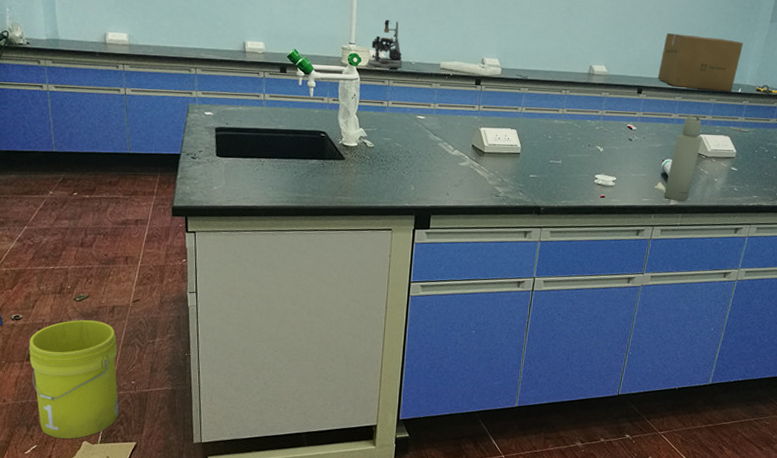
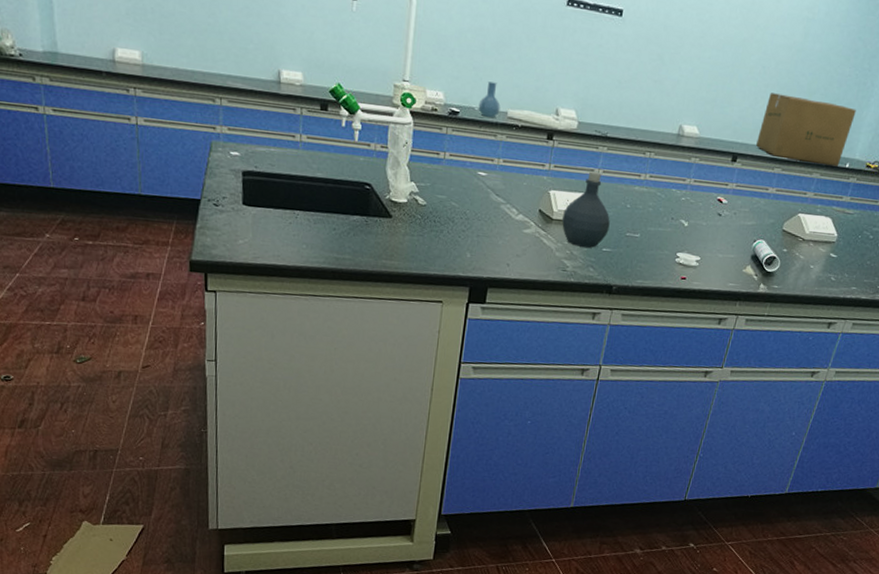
bucket: present [28,320,118,439] -> none [20,384,124,518]
microscope: present [368,19,403,69] -> none [423,54,464,115]
flask: none [415,39,434,70] -> present [478,81,501,119]
flask: none [493,110,535,175] -> present [562,171,610,248]
bottle: present [663,114,701,202] -> none [752,189,801,290]

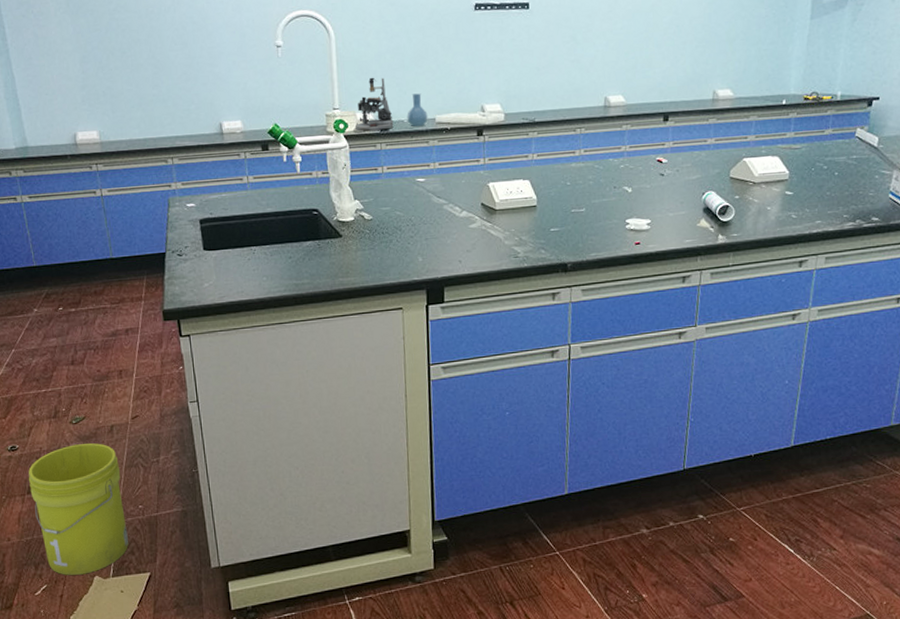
bucket: none [20,384,124,518] -> present [28,443,129,575]
microscope: none [423,54,464,115] -> present [355,77,394,132]
flask: present [562,171,610,248] -> none [505,157,553,231]
box: present [756,93,856,167] -> none [685,45,781,108]

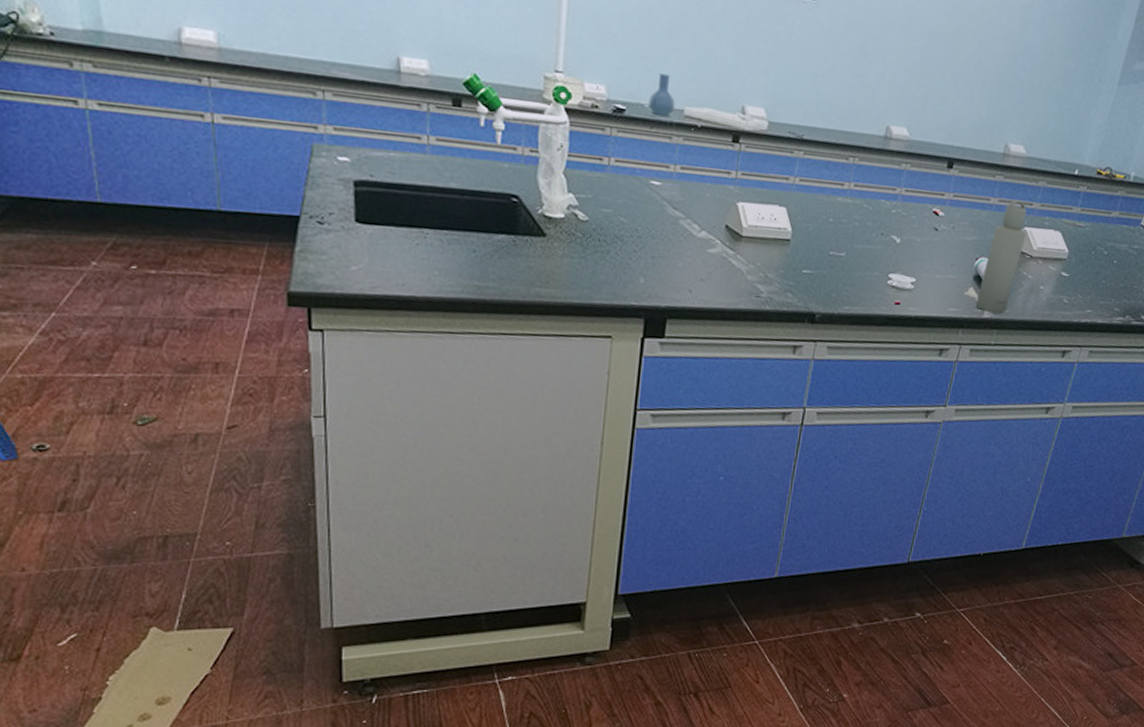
bucket: present [28,443,129,575] -> none [61,453,206,624]
microscope: present [355,77,394,132] -> none [581,40,631,113]
bottle: none [709,136,746,239] -> present [975,199,1027,315]

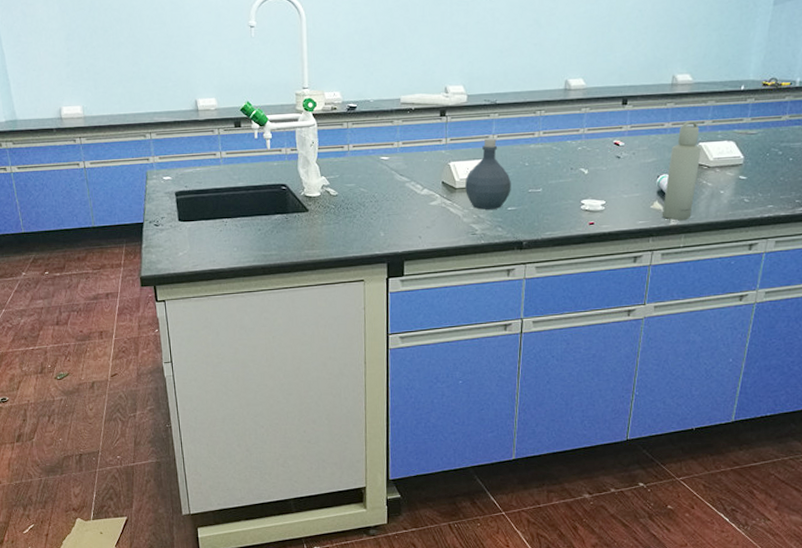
flask: present [648,73,675,117] -> none [373,74,393,107]
flask: none [753,180,810,270] -> present [465,138,511,210]

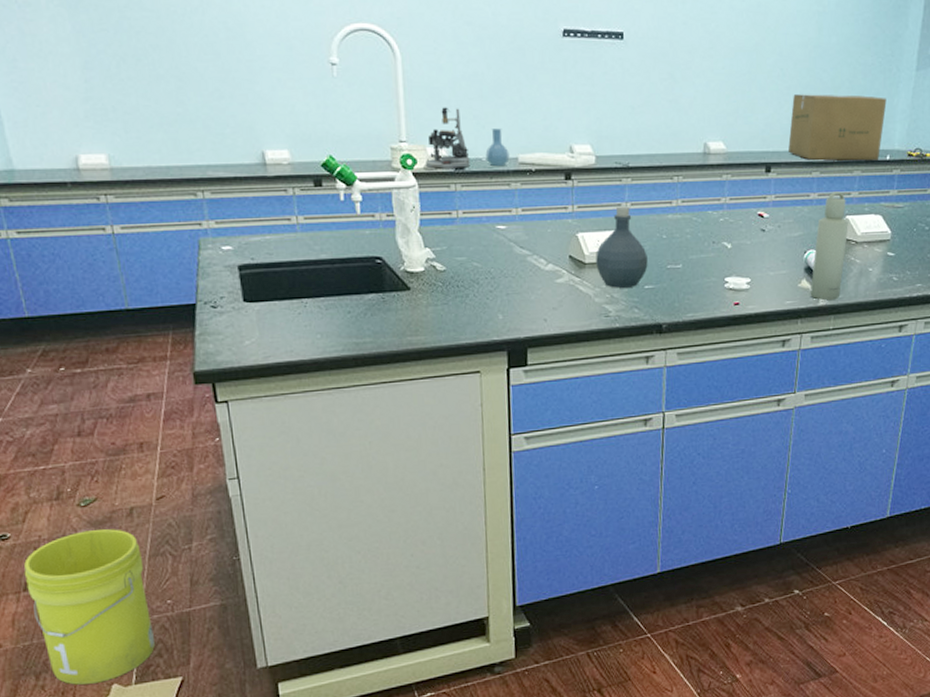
bucket: none [17,398,107,517] -> present [24,529,155,685]
microscope: none [324,58,360,111] -> present [426,107,471,170]
flask: none [373,74,393,107] -> present [485,128,510,167]
box: none [645,31,743,93] -> present [788,94,887,161]

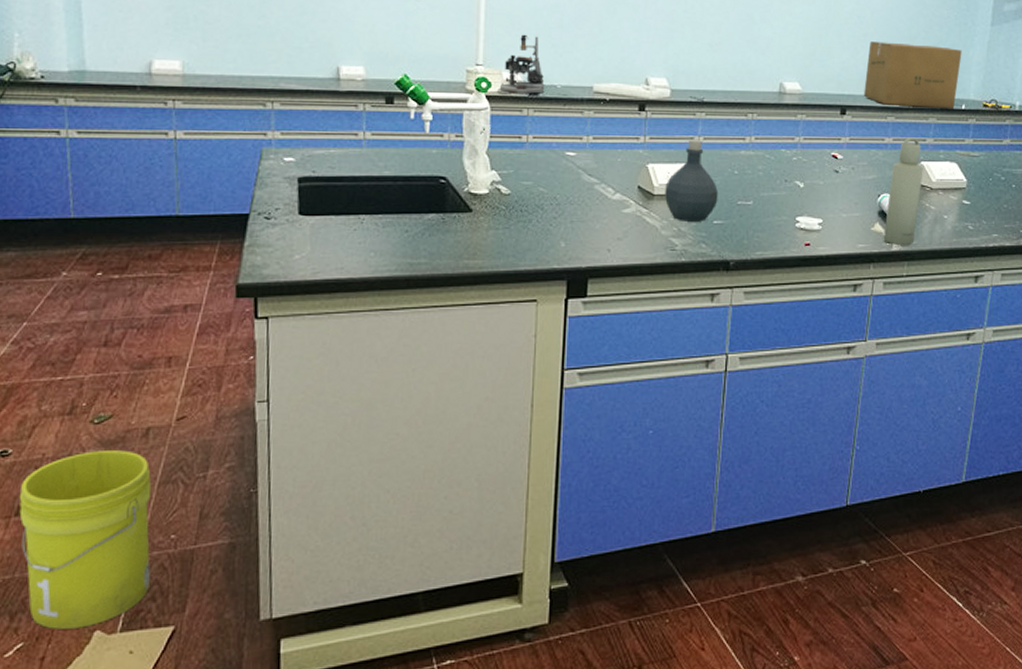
flask: present [485,128,510,167] -> none [561,57,585,95]

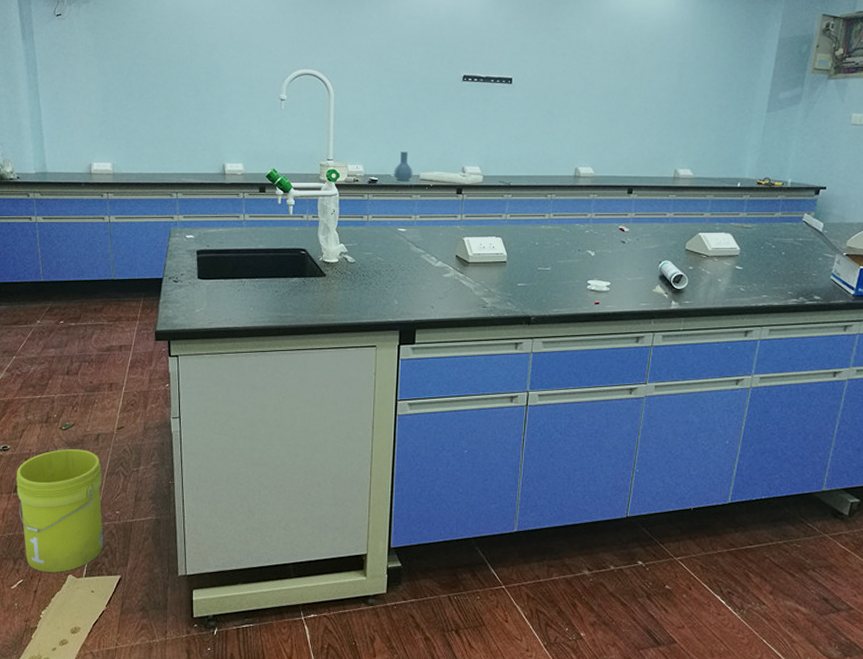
microscope: present [500,34,545,95] -> none [346,134,381,183]
flask: none [561,57,585,95] -> present [394,152,413,182]
flask: present [665,140,718,222] -> none [478,217,522,284]
box: present [864,41,962,109] -> none [649,130,739,187]
bottle: present [883,137,923,246] -> none [663,212,700,305]

